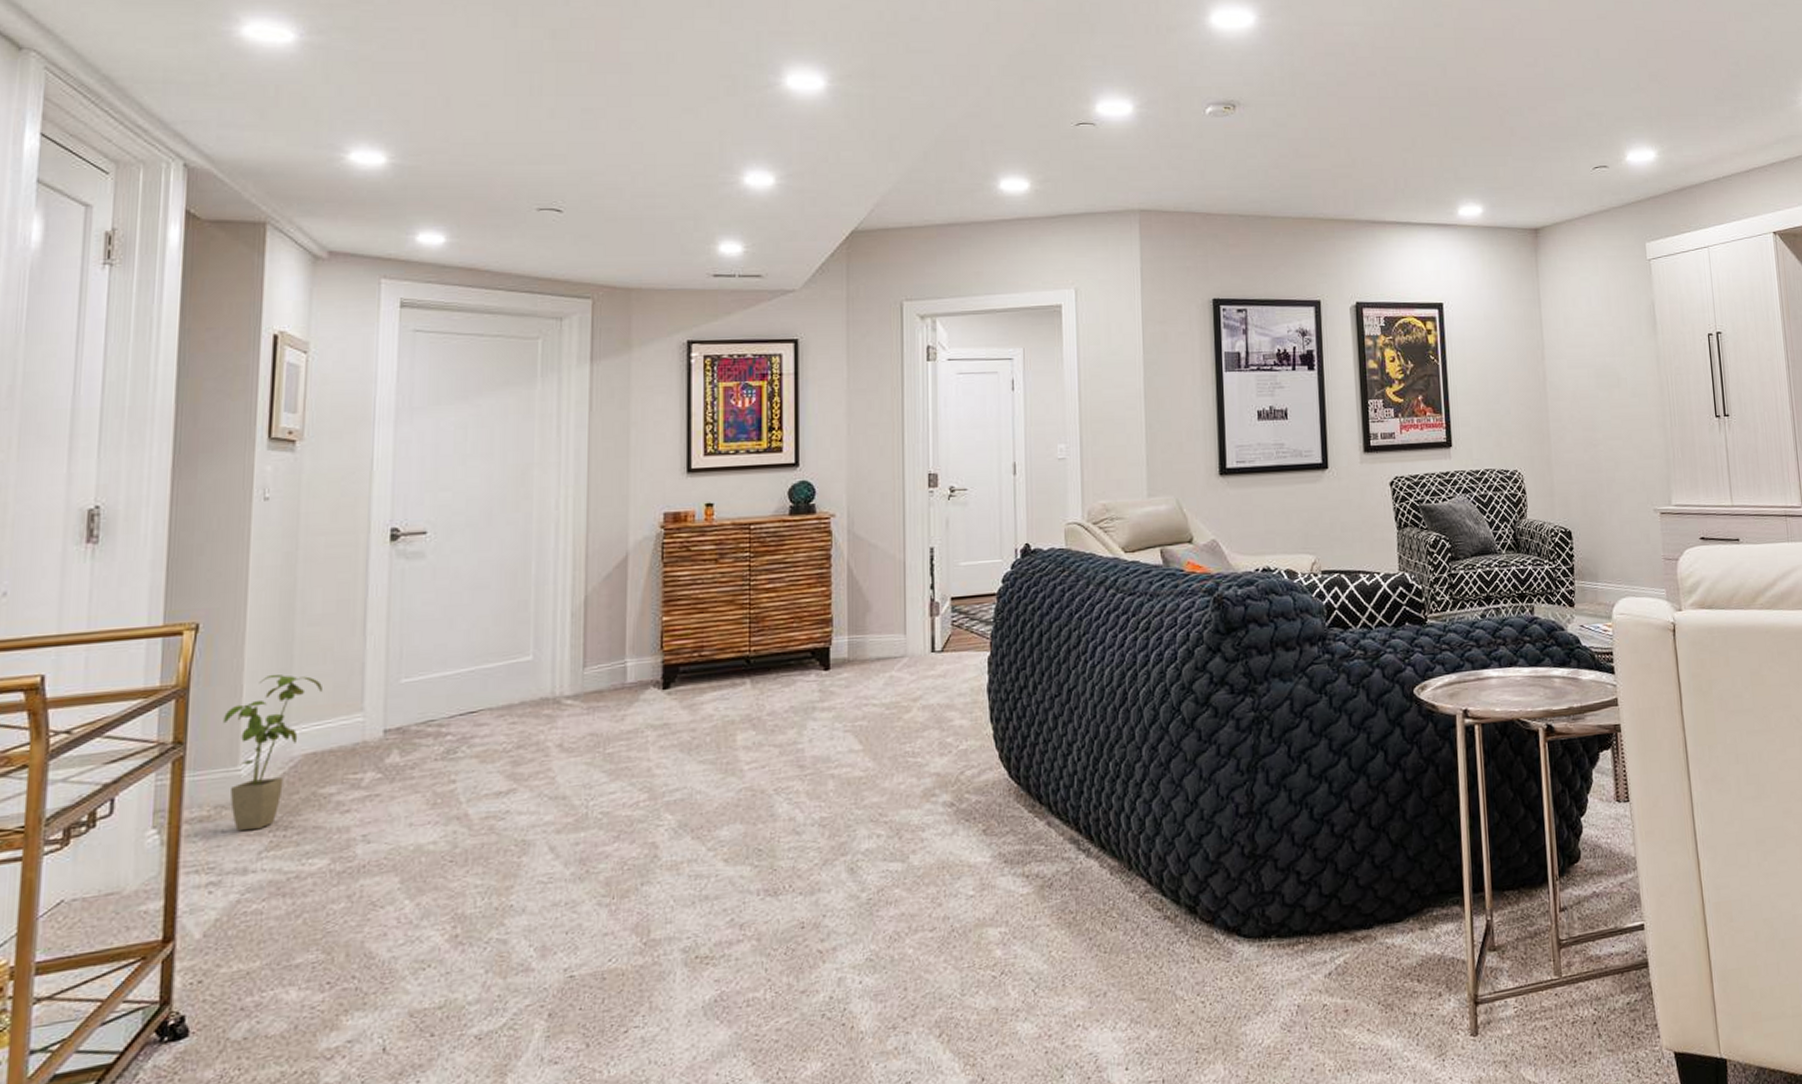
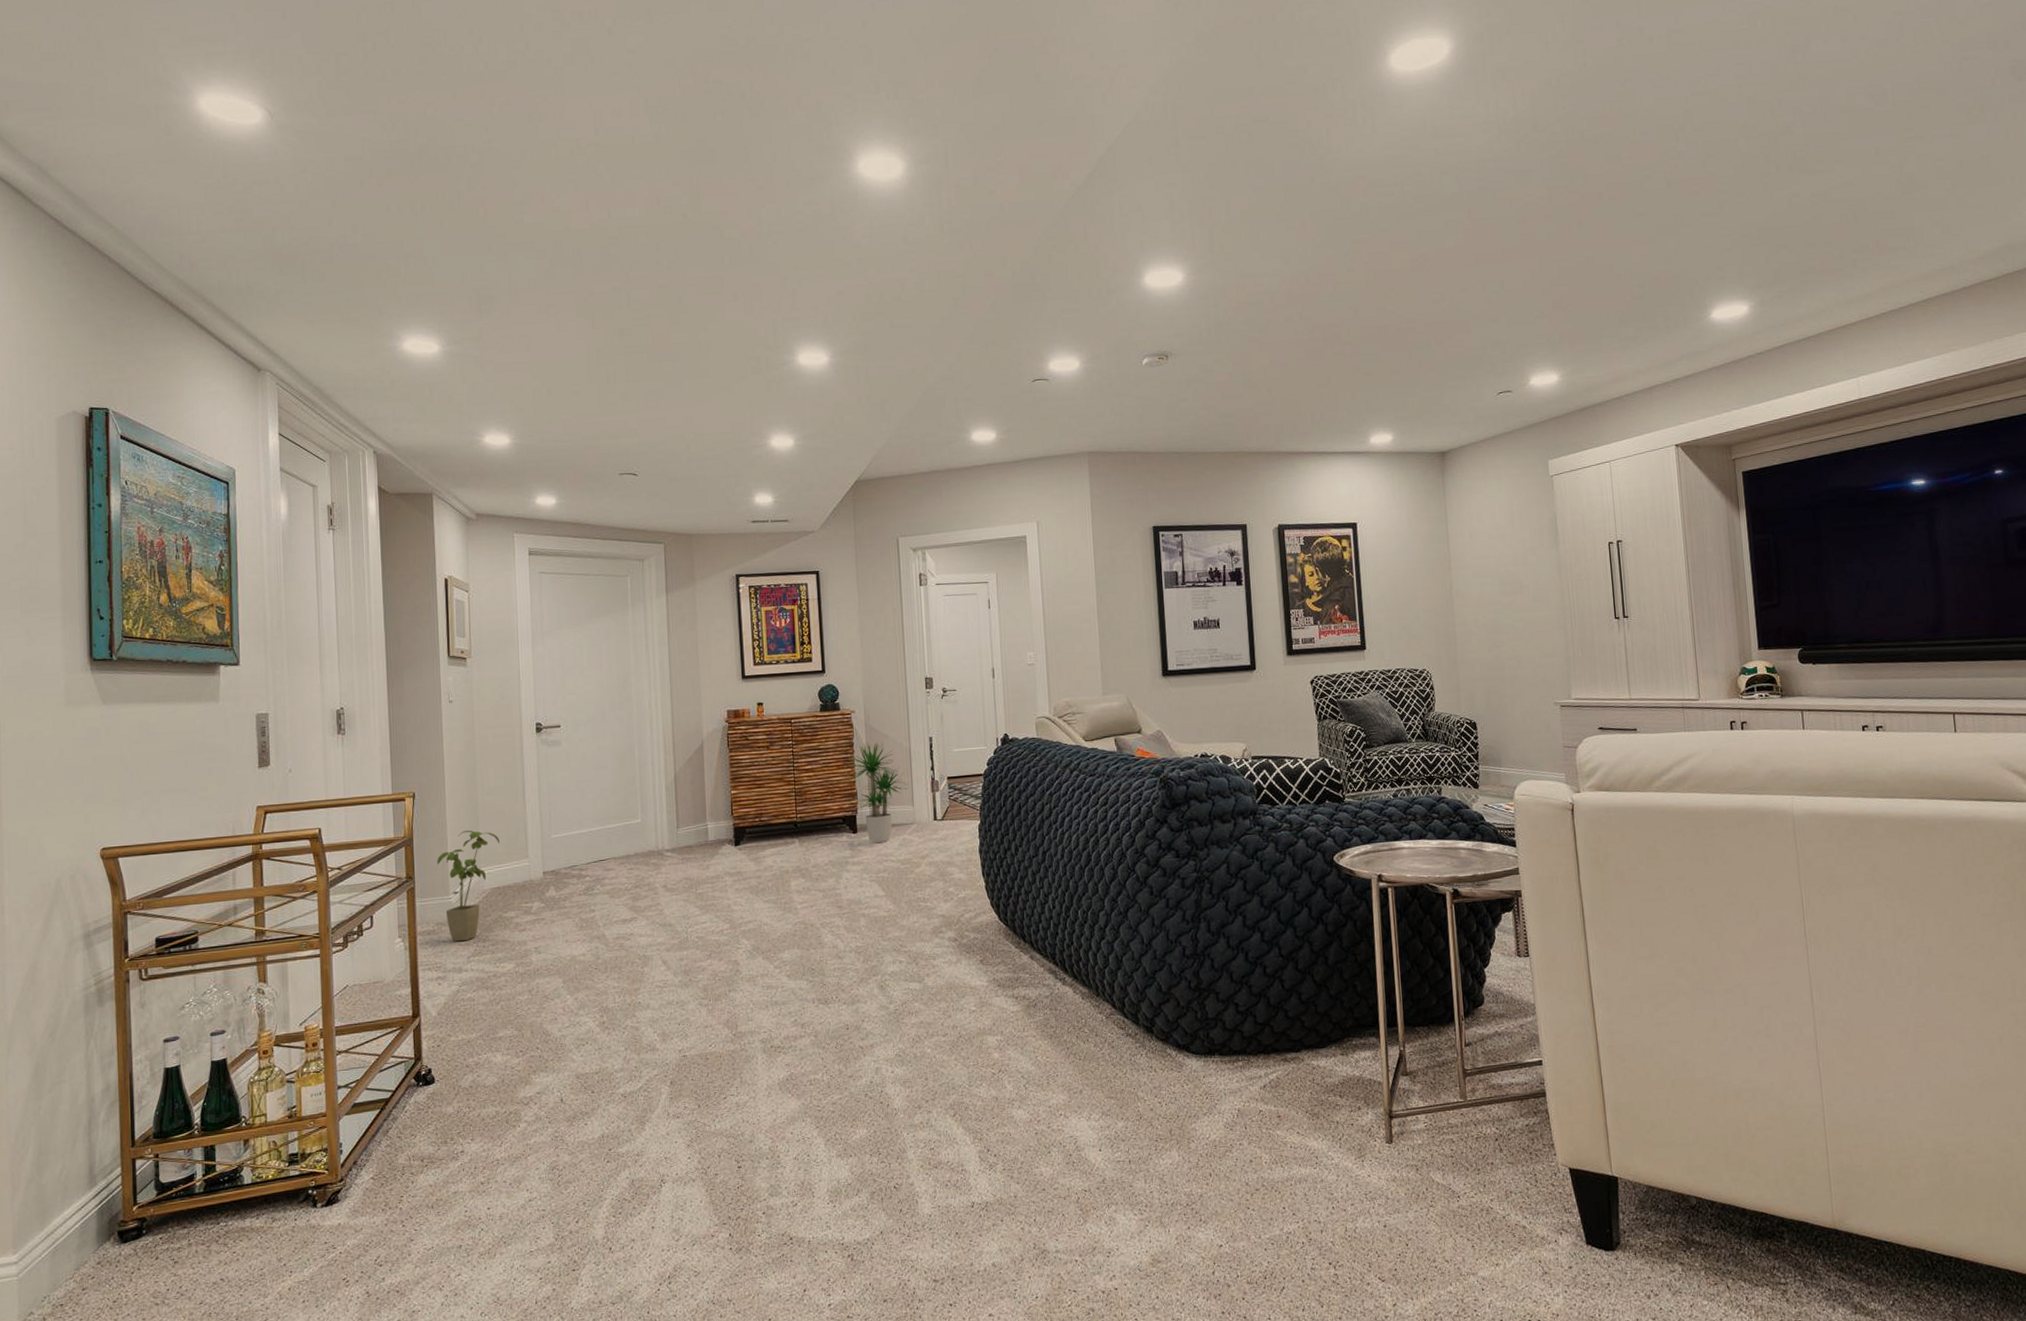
potted plant: none [819,553,901,682] -> present [845,742,909,843]

